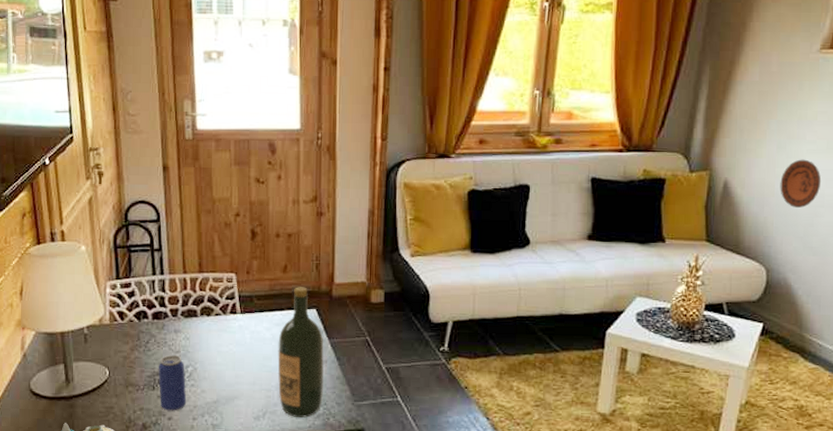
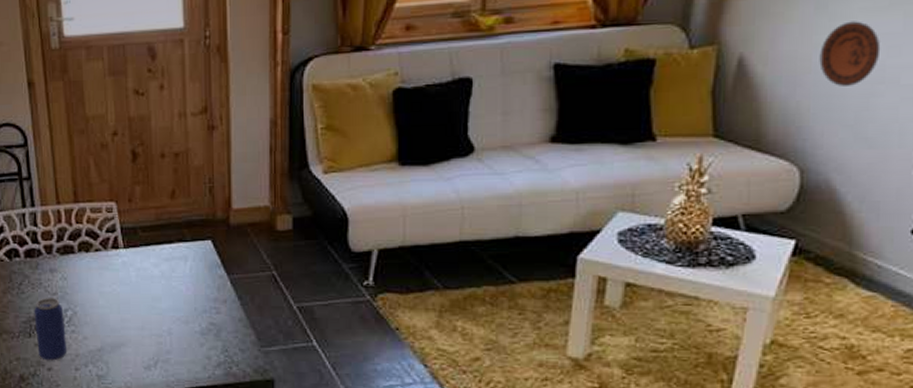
wine bottle: present [277,287,325,418] -> none [168,215,224,367]

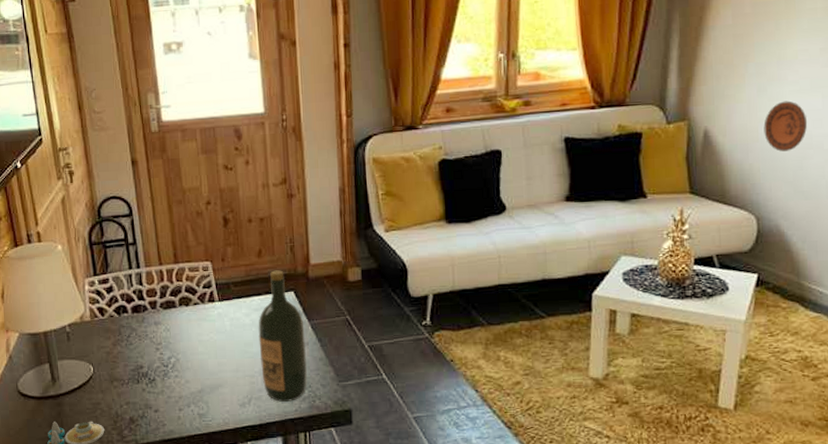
beverage can: present [34,298,67,361] -> none [141,347,172,404]
wine bottle: none [168,215,224,367] -> present [258,270,307,402]

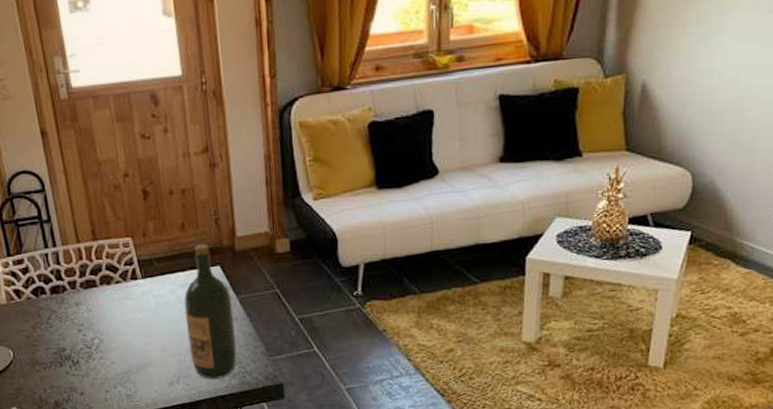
decorative plate: present [763,100,808,152] -> none [702,50,747,104]

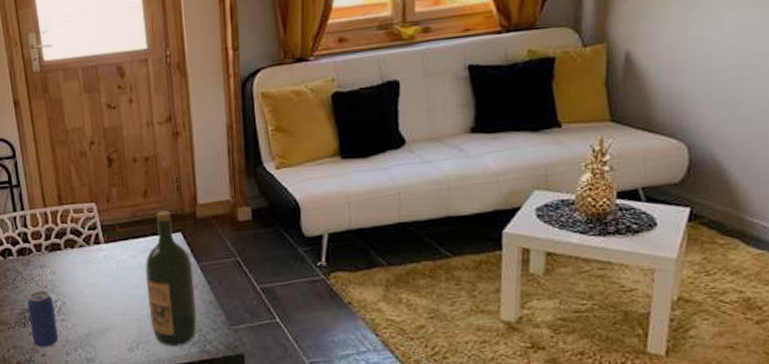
beverage can: none [63,329,97,386] -> present [27,291,59,348]

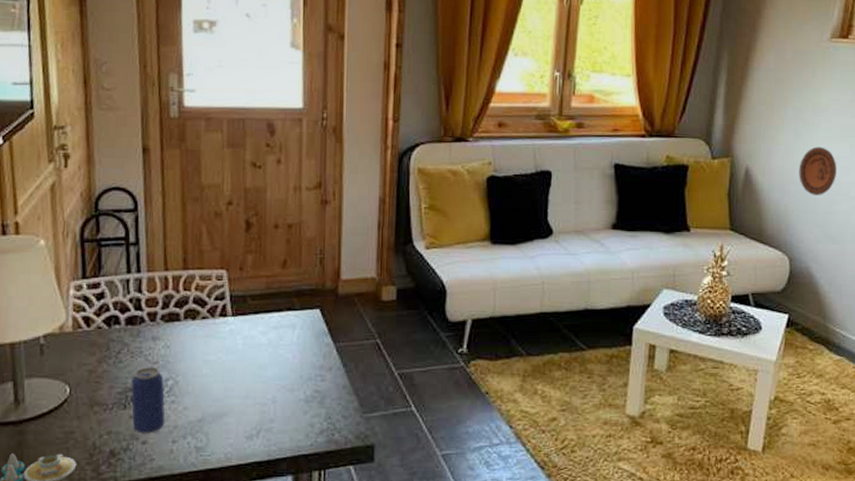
wine bottle: present [145,210,197,346] -> none [274,284,329,434]
decorative plate: none [694,17,746,73] -> present [799,146,837,195]

